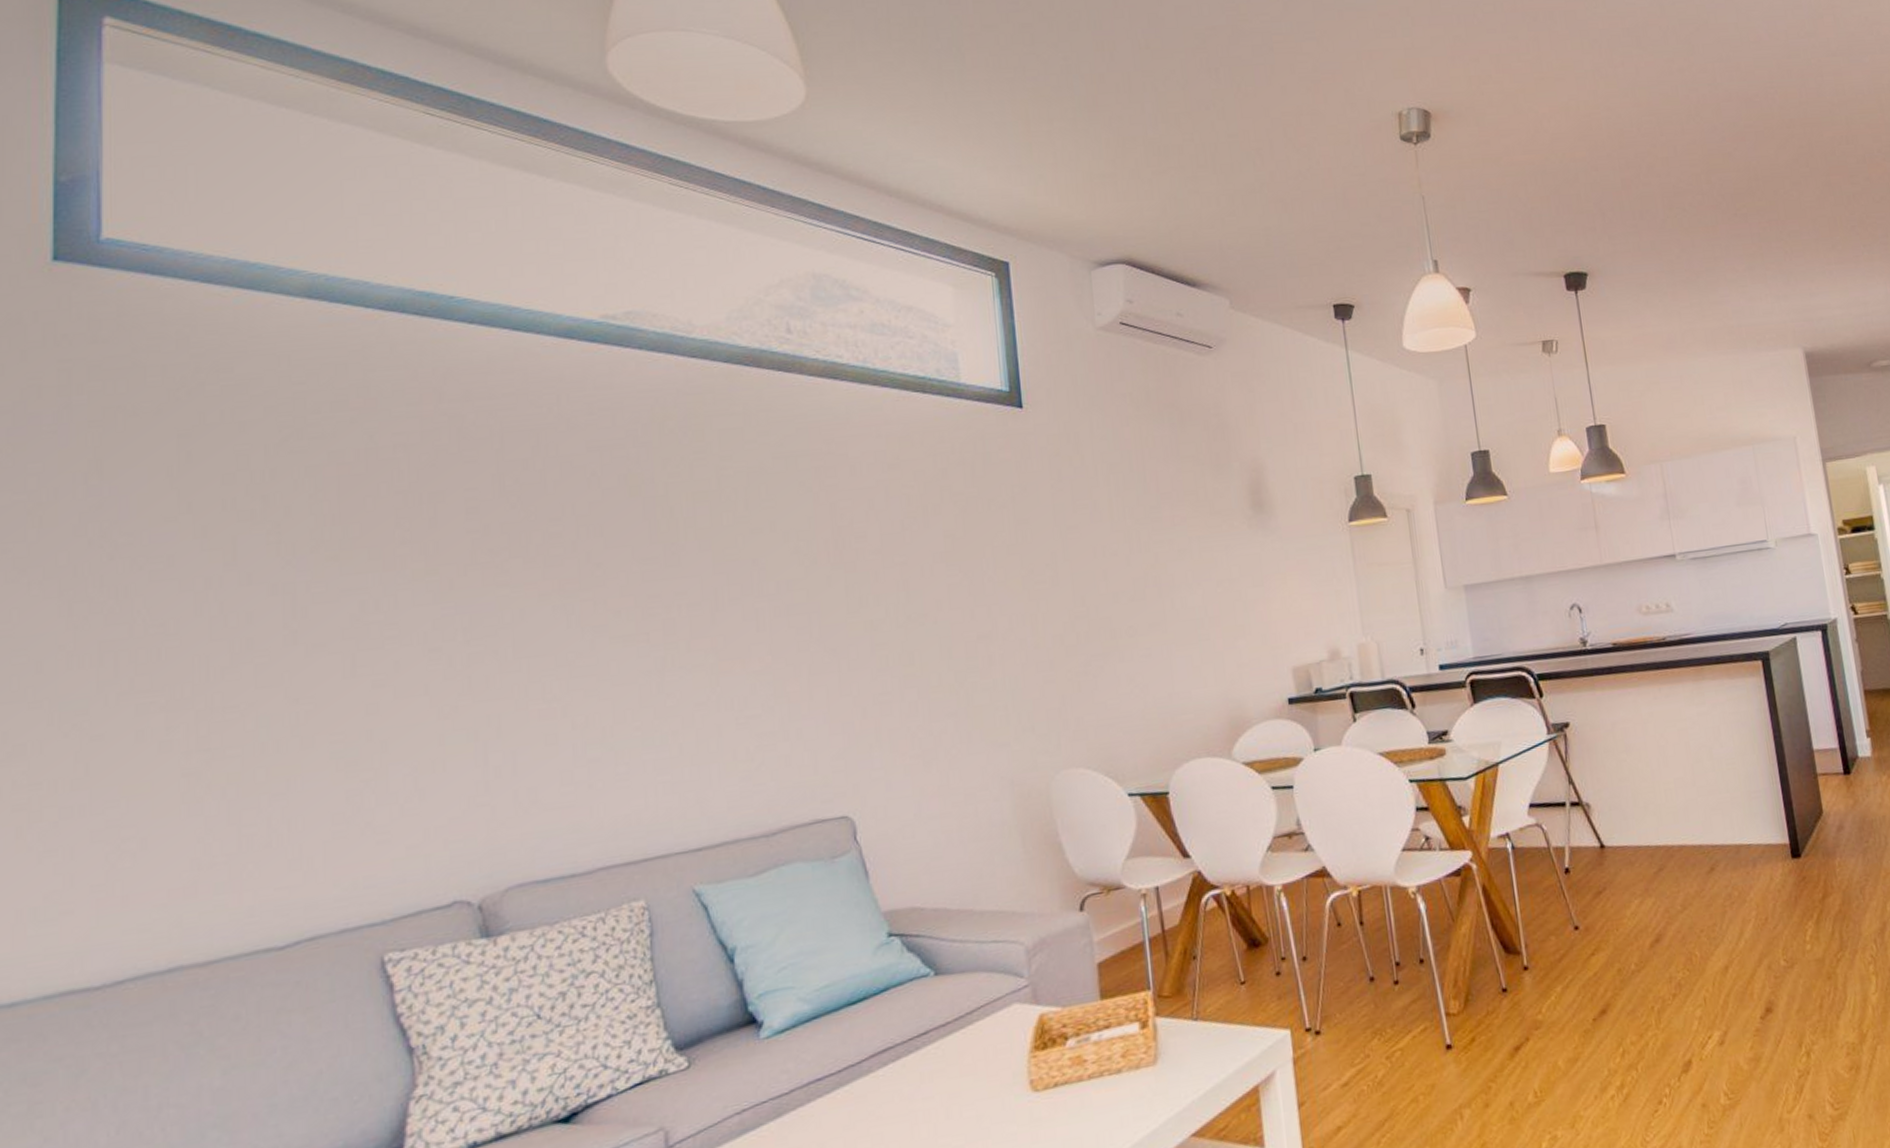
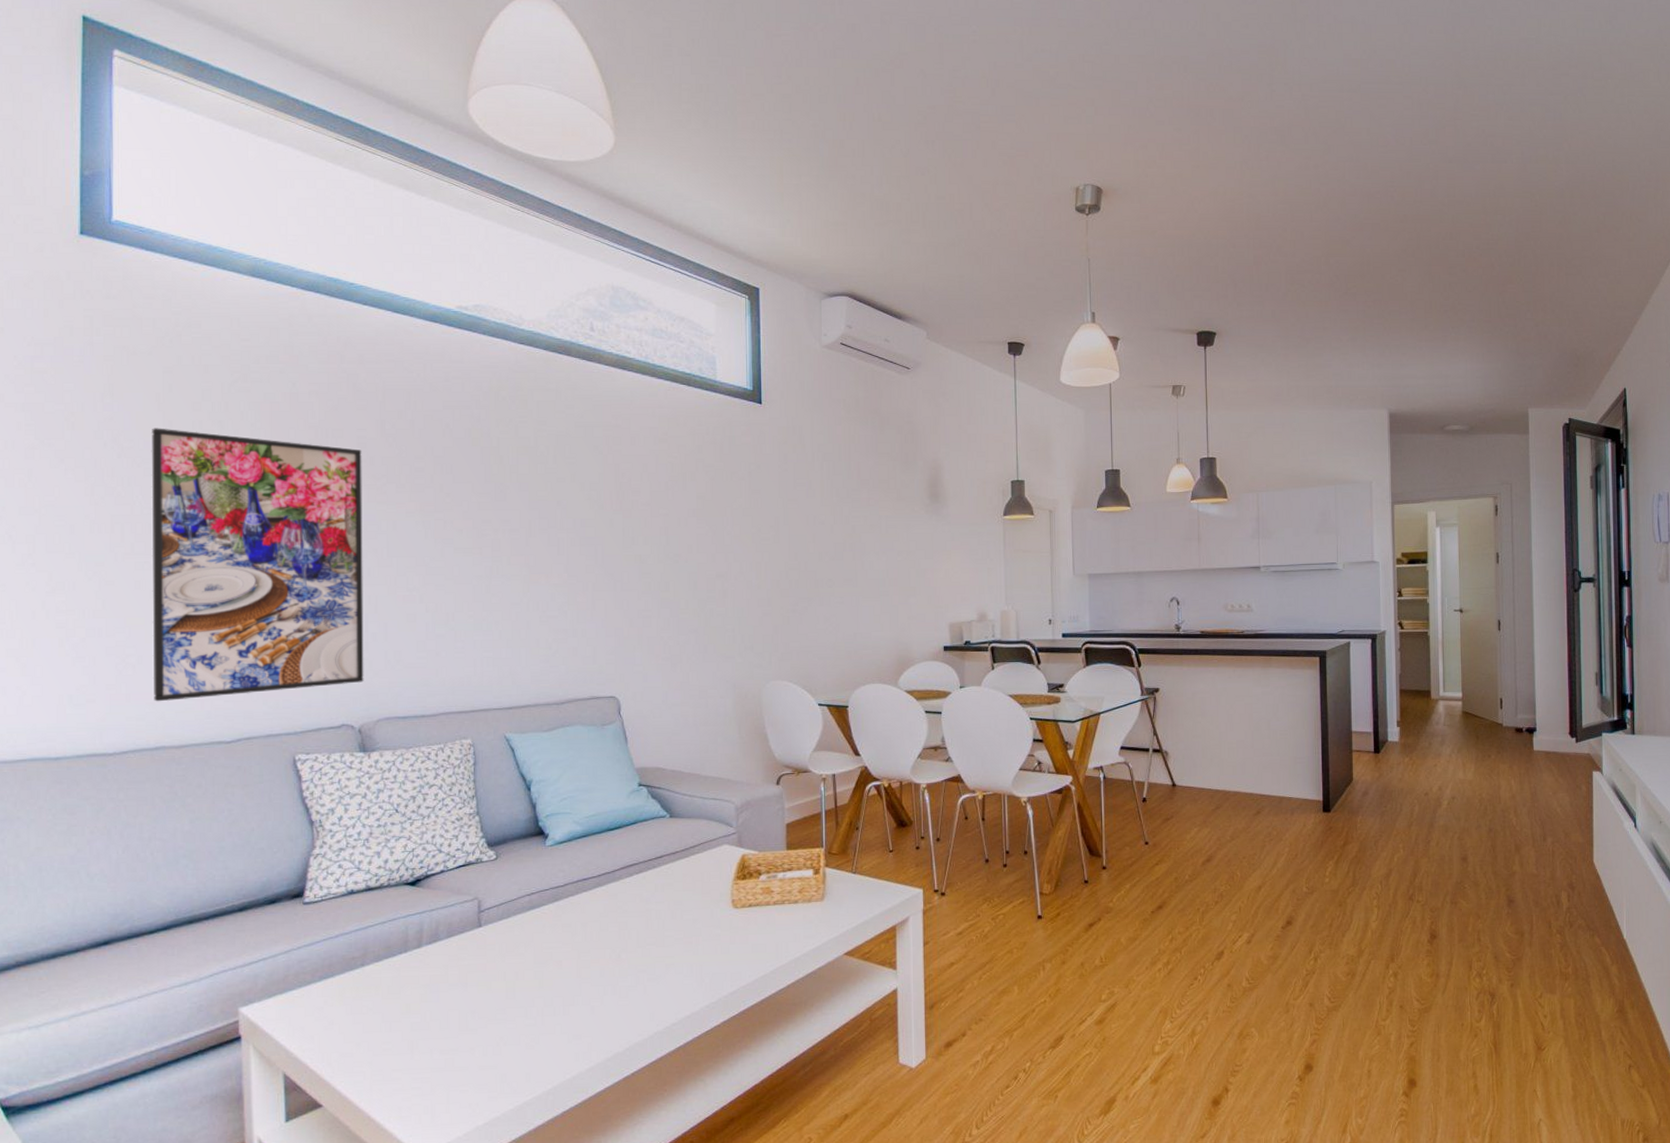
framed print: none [161,512,484,902] -> present [152,428,364,702]

